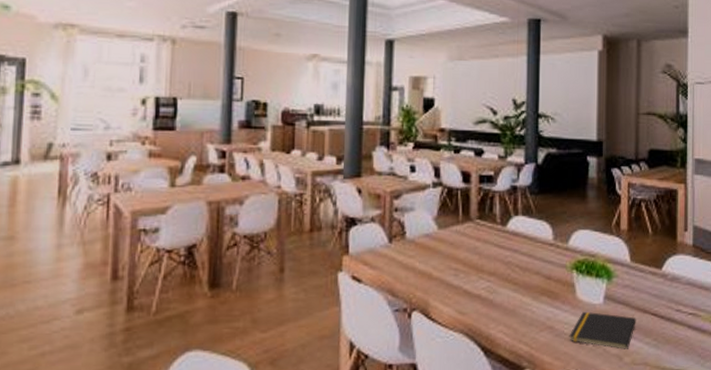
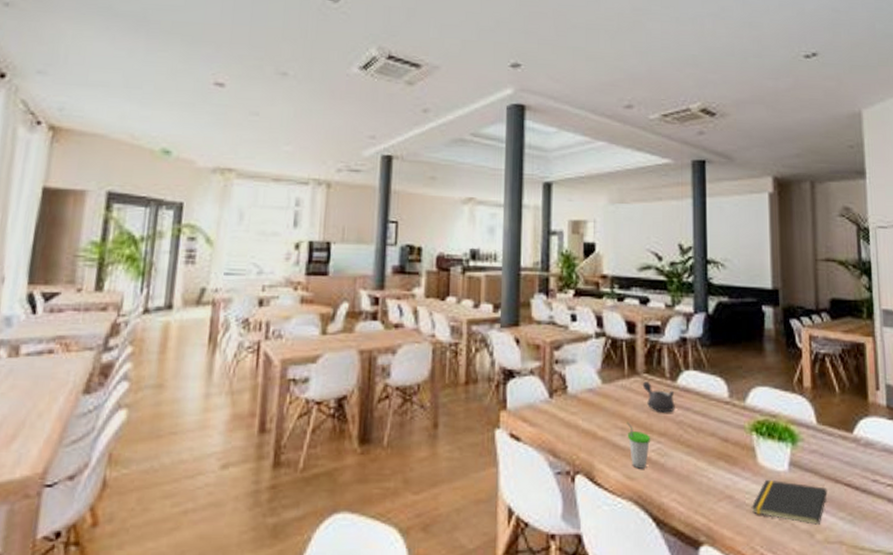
cup: none [460,263,482,305] -> present [627,422,651,469]
teapot: none [475,227,505,255] -> present [642,381,675,413]

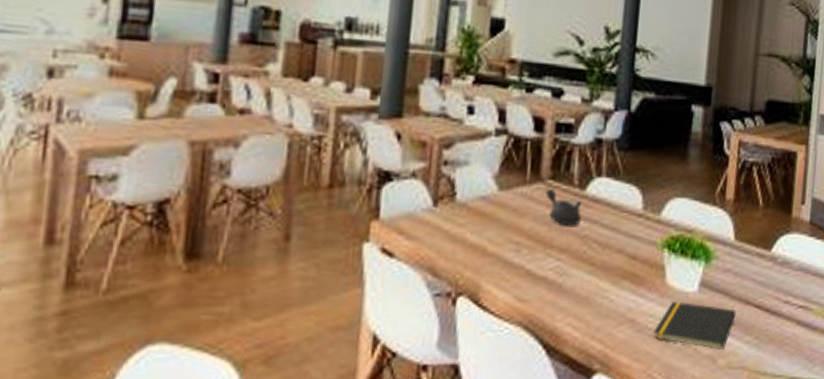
cup: present [627,422,651,469] -> none [522,236,550,290]

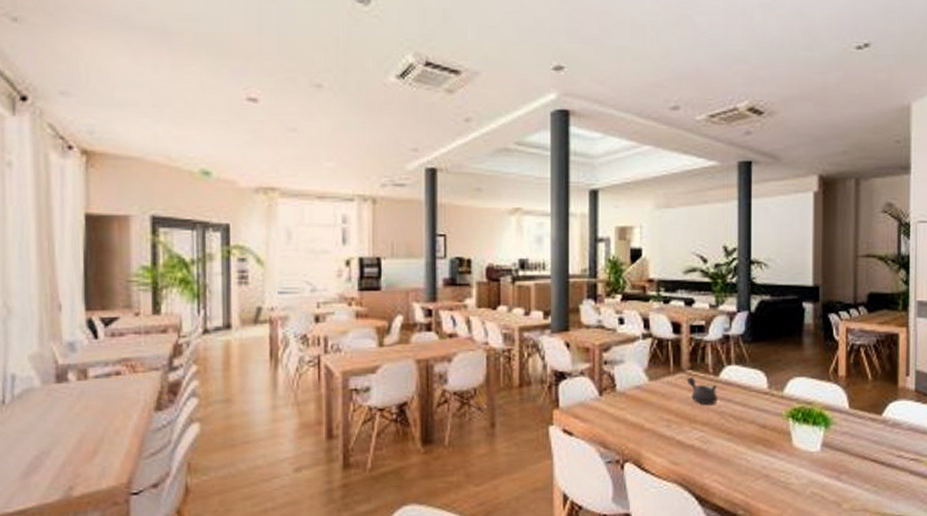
notepad: present [653,301,736,350] -> none [785,459,855,496]

